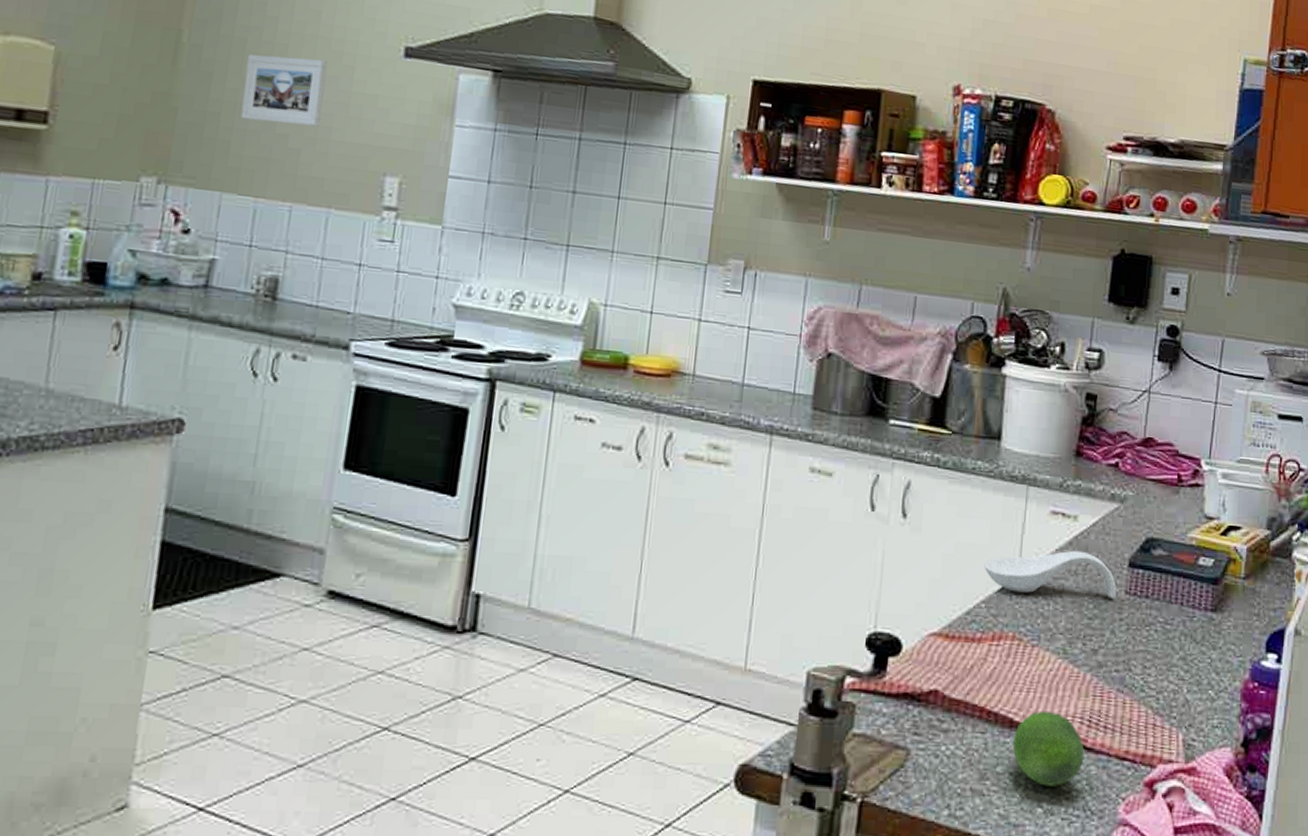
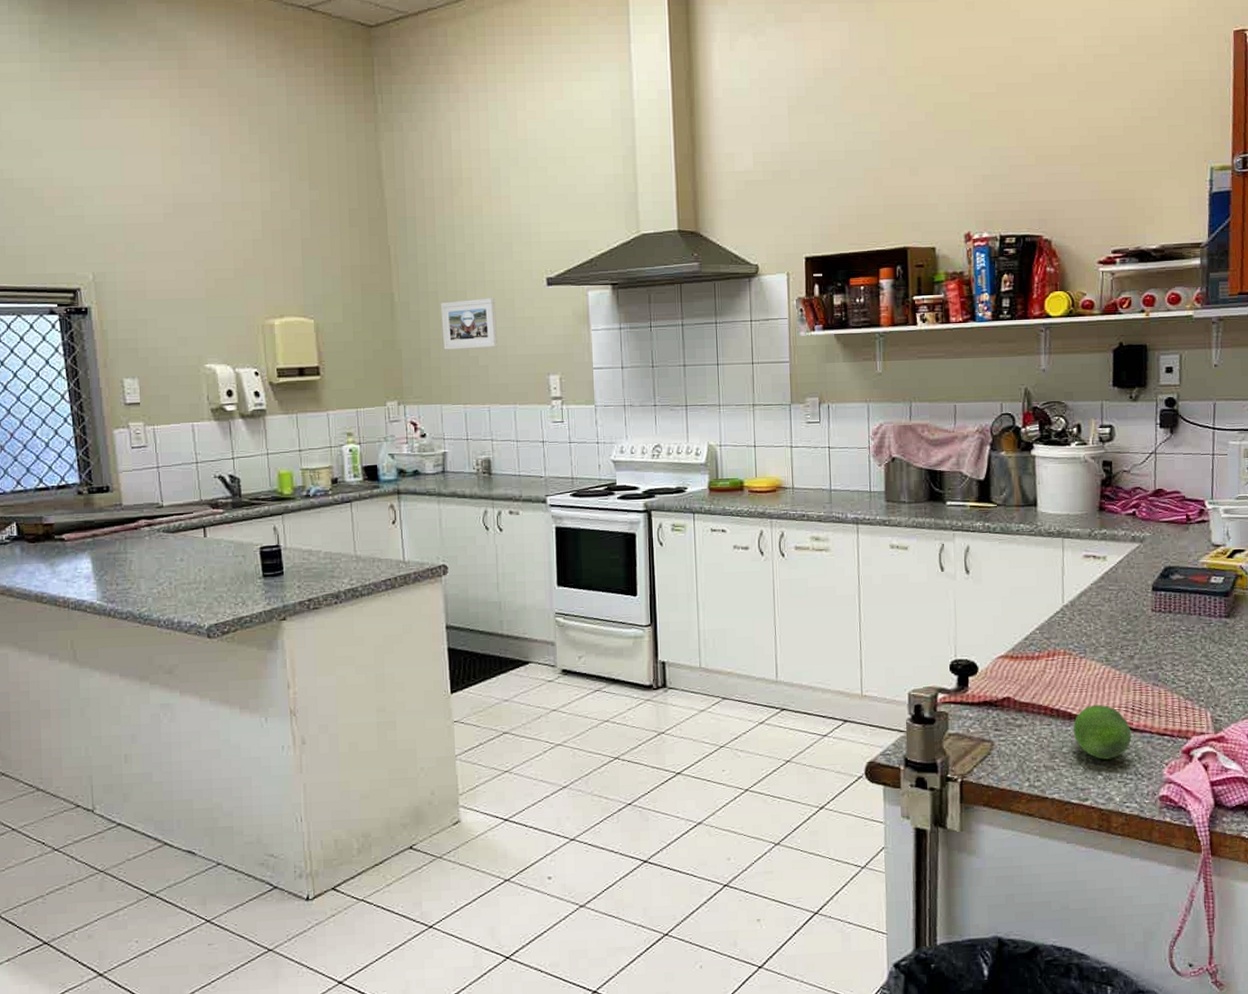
spoon rest: present [984,550,1117,600] -> none [1035,583,1145,620]

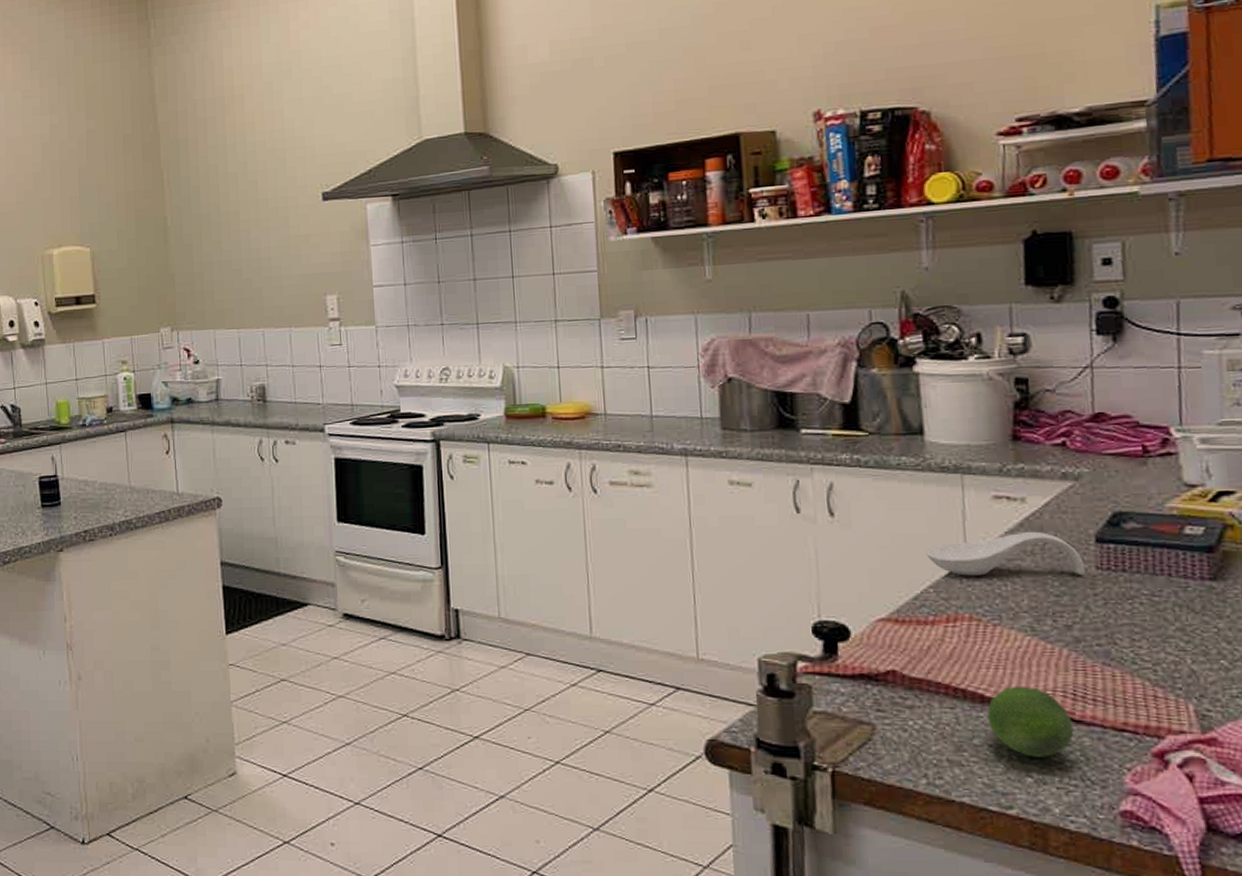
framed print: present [441,298,499,350] -> none [213,216,273,273]
spoon rest: none [1035,583,1145,620] -> present [926,531,1086,576]

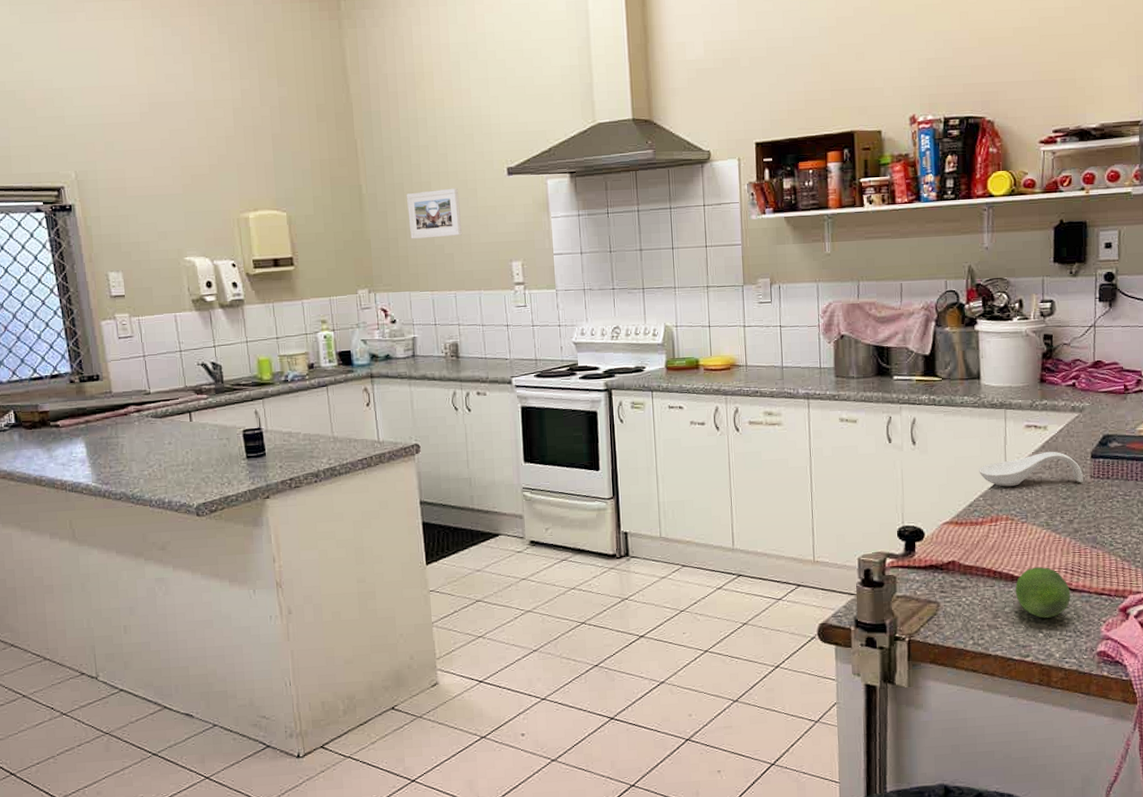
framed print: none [213,216,273,273] -> present [407,188,463,239]

